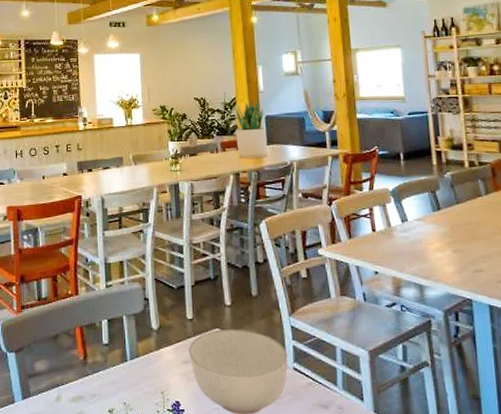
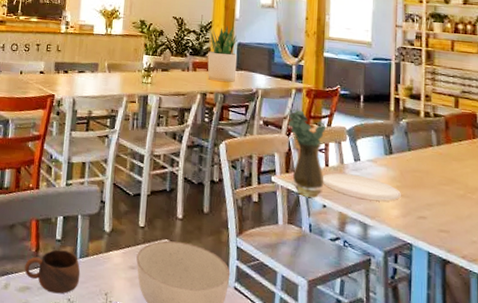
cup: none [74,354,133,399] -> present [24,249,81,294]
vase: none [325,175,373,267] -> present [287,106,327,199]
plate: none [370,236,456,261] -> present [322,173,402,202]

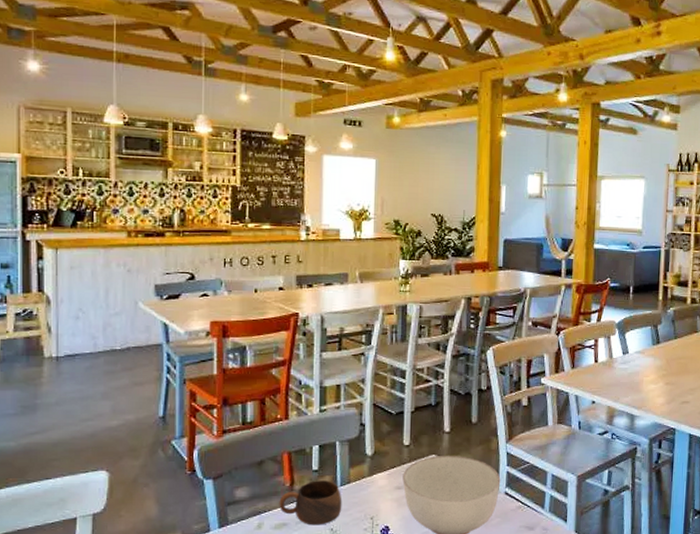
planter: present [207,26,237,83] -> none [471,221,504,284]
vase: present [287,106,327,199] -> none [556,304,596,396]
plate: present [322,173,402,202] -> none [591,367,667,392]

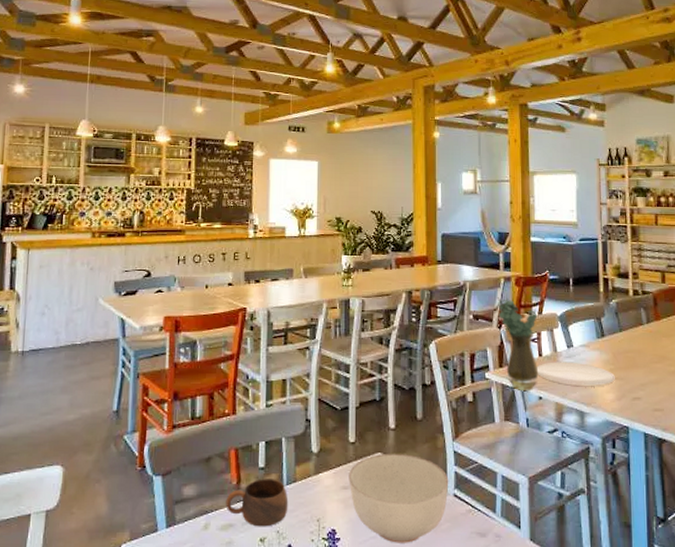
vase: none [556,304,596,396] -> present [497,297,539,392]
plate: none [591,367,667,392] -> present [536,361,616,387]

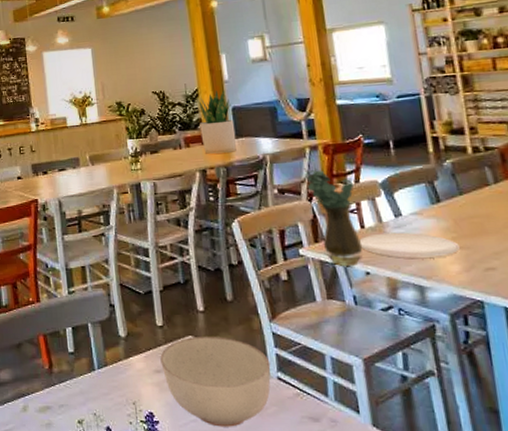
cup: present [226,479,289,527] -> none [40,363,103,410]
planter: none [411,217,442,278] -> present [198,90,237,155]

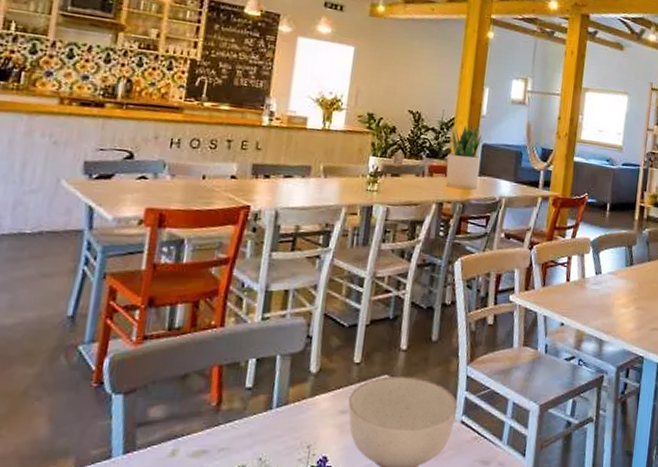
vase: present [303,167,363,267] -> none [530,217,571,317]
plate: present [359,232,461,259] -> none [562,288,639,316]

